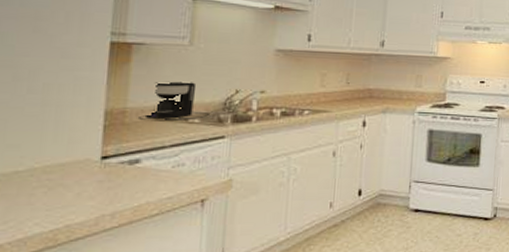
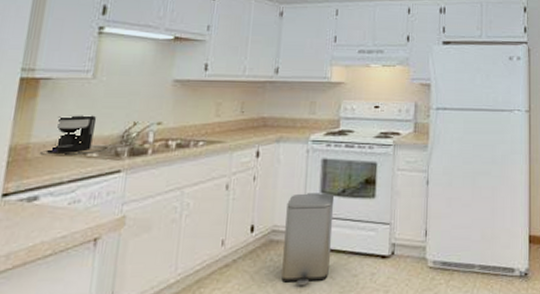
pedal bin: none [389,161,440,243] -> present [281,193,335,285]

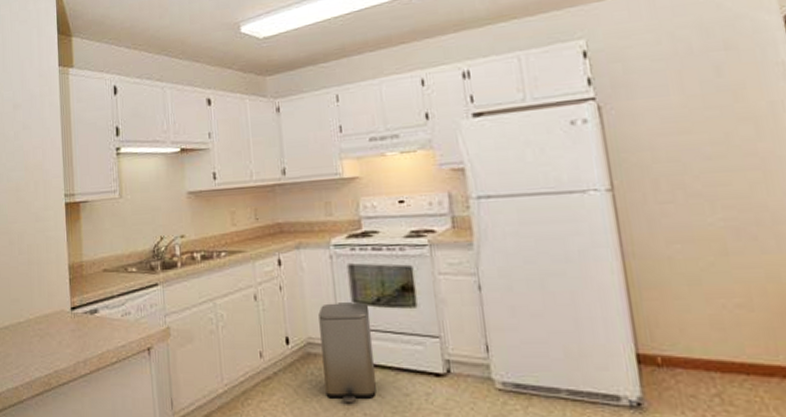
coffee maker: present [38,115,107,157] -> none [91,232,143,273]

